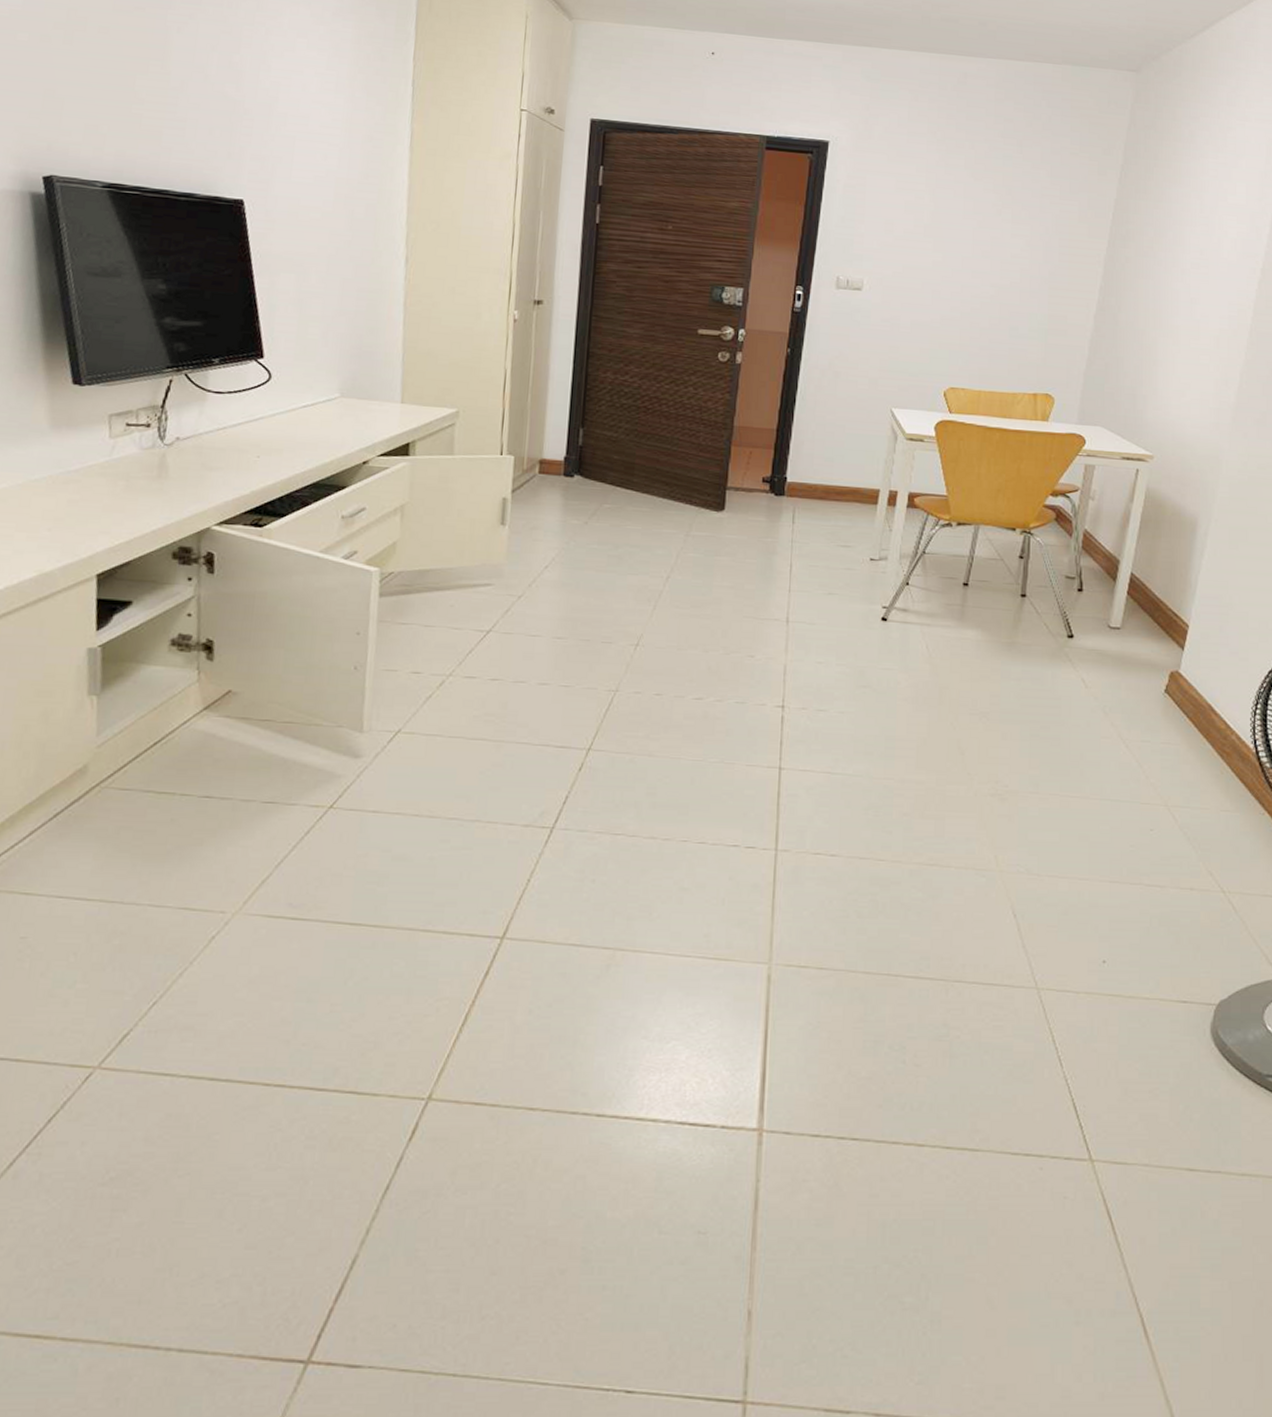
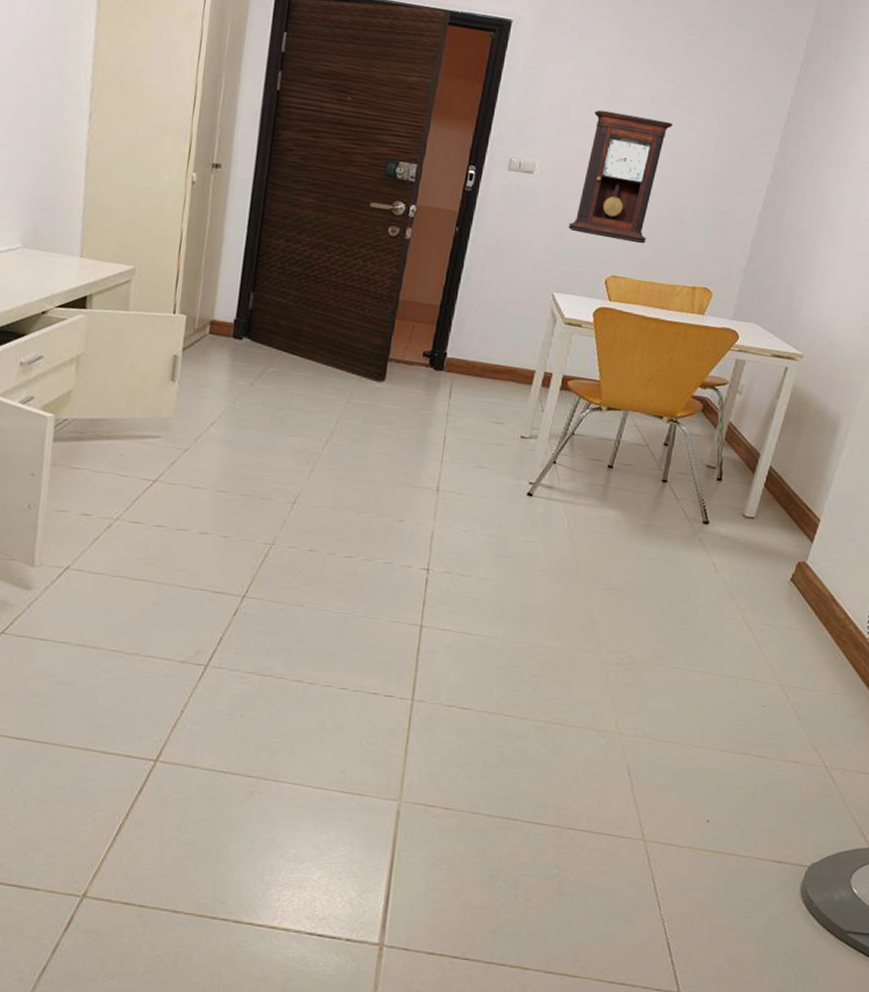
pendulum clock: none [902,223,999,354] -> present [568,109,673,244]

